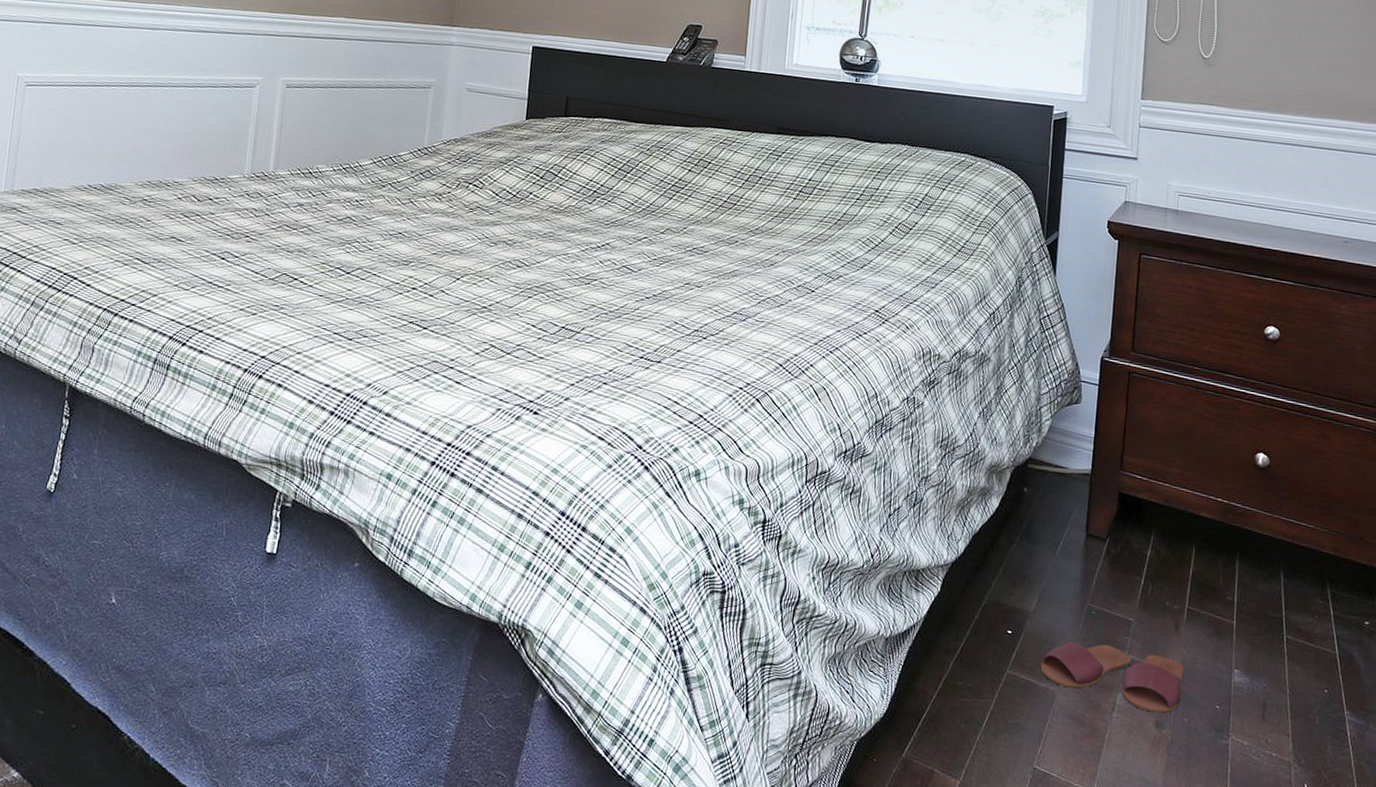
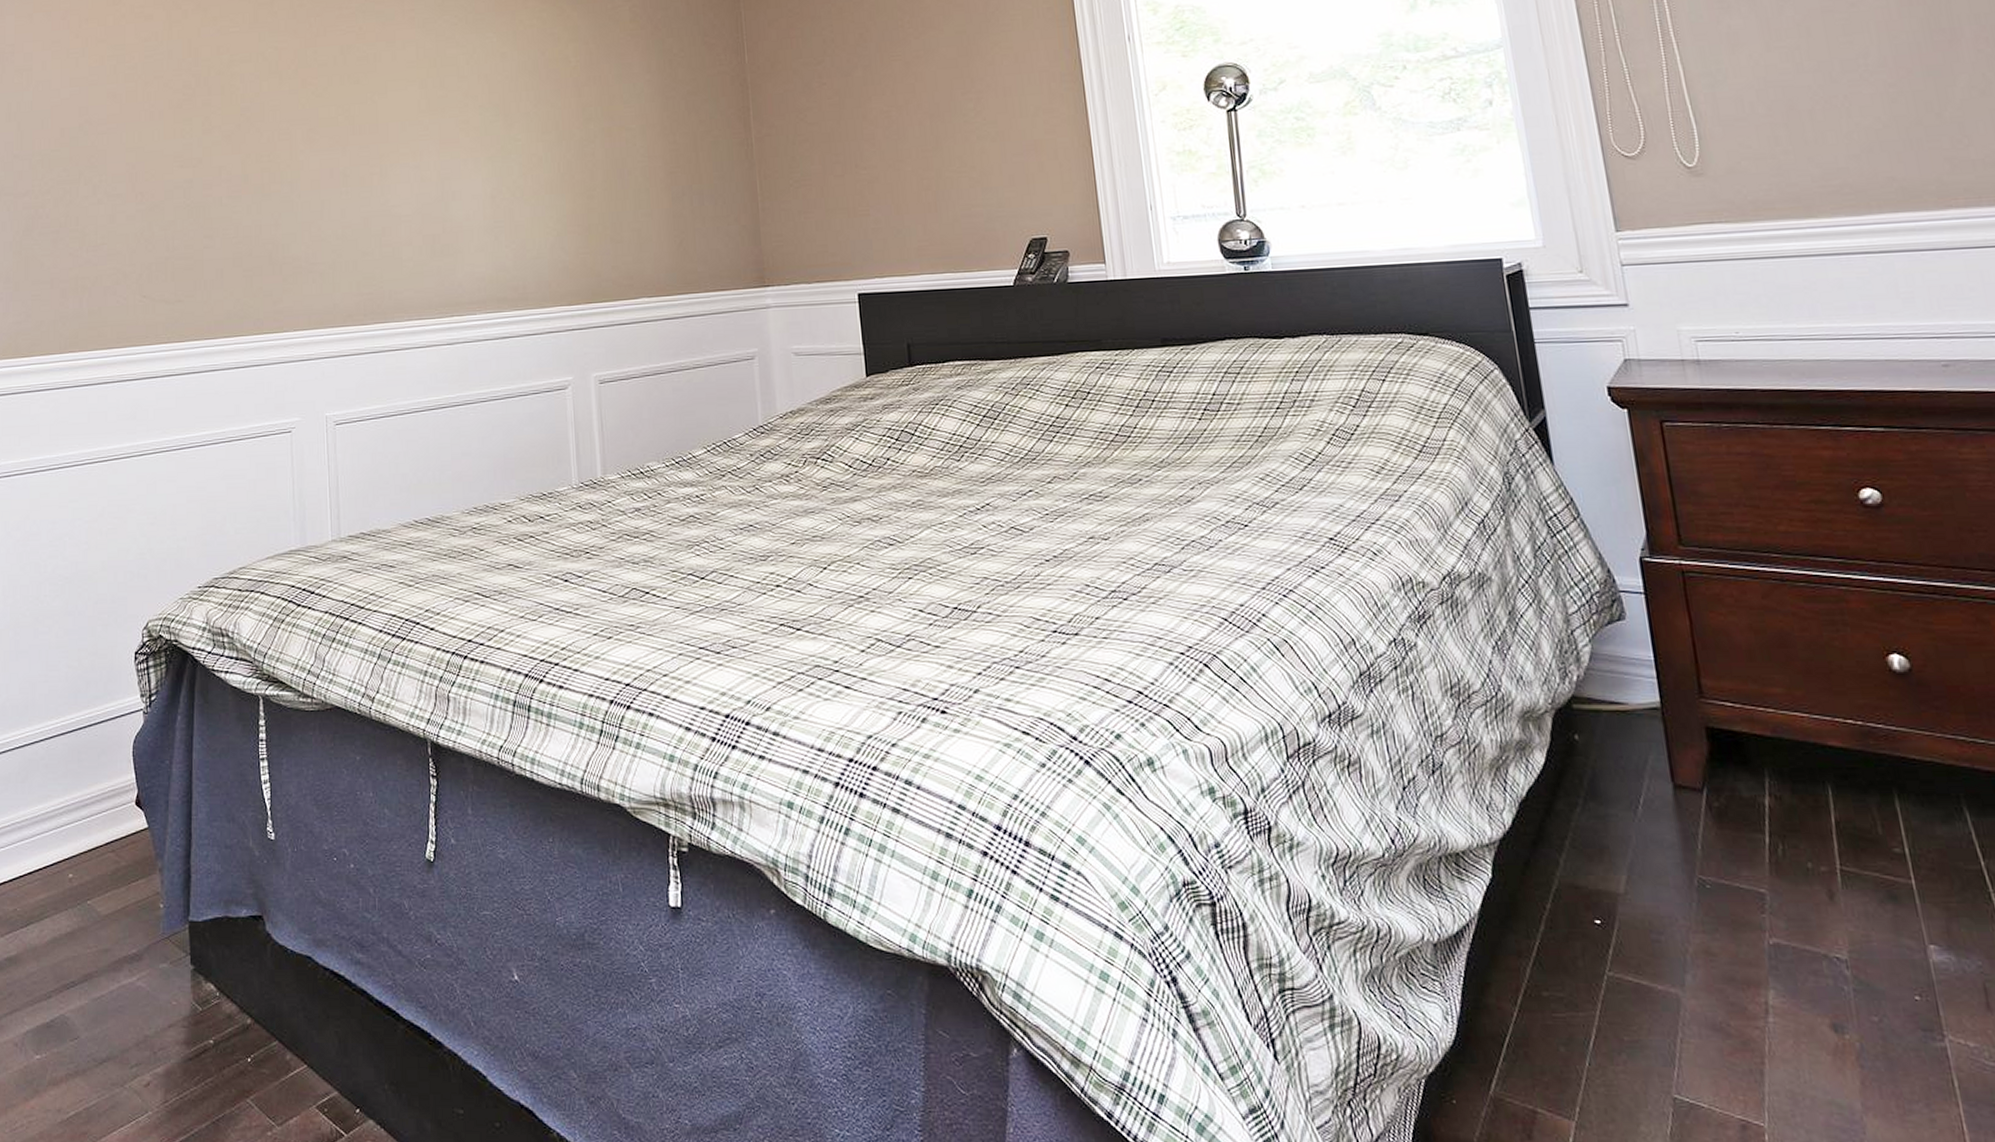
slippers: present [1040,642,1184,713] -> none [1650,927,1862,1012]

